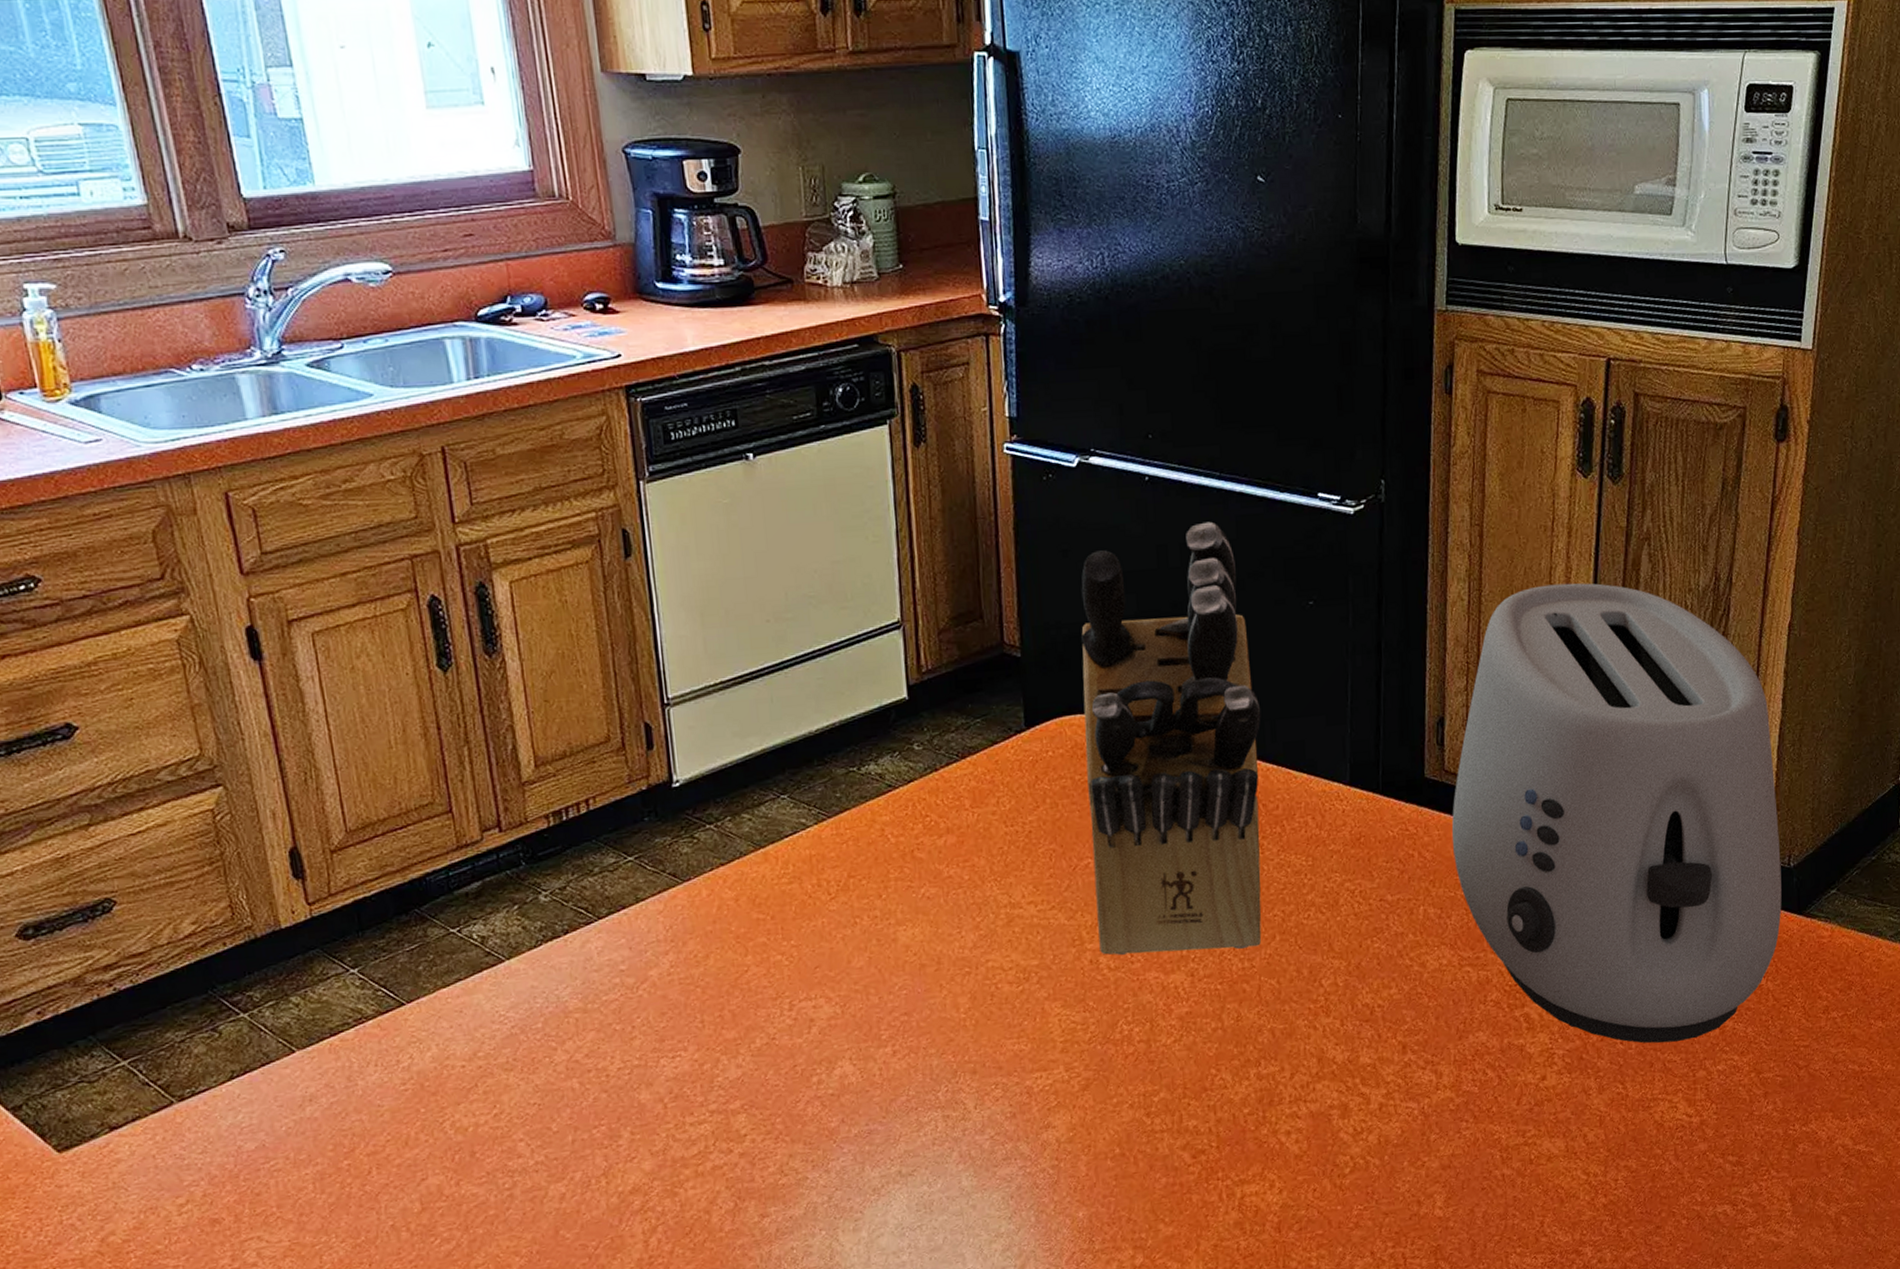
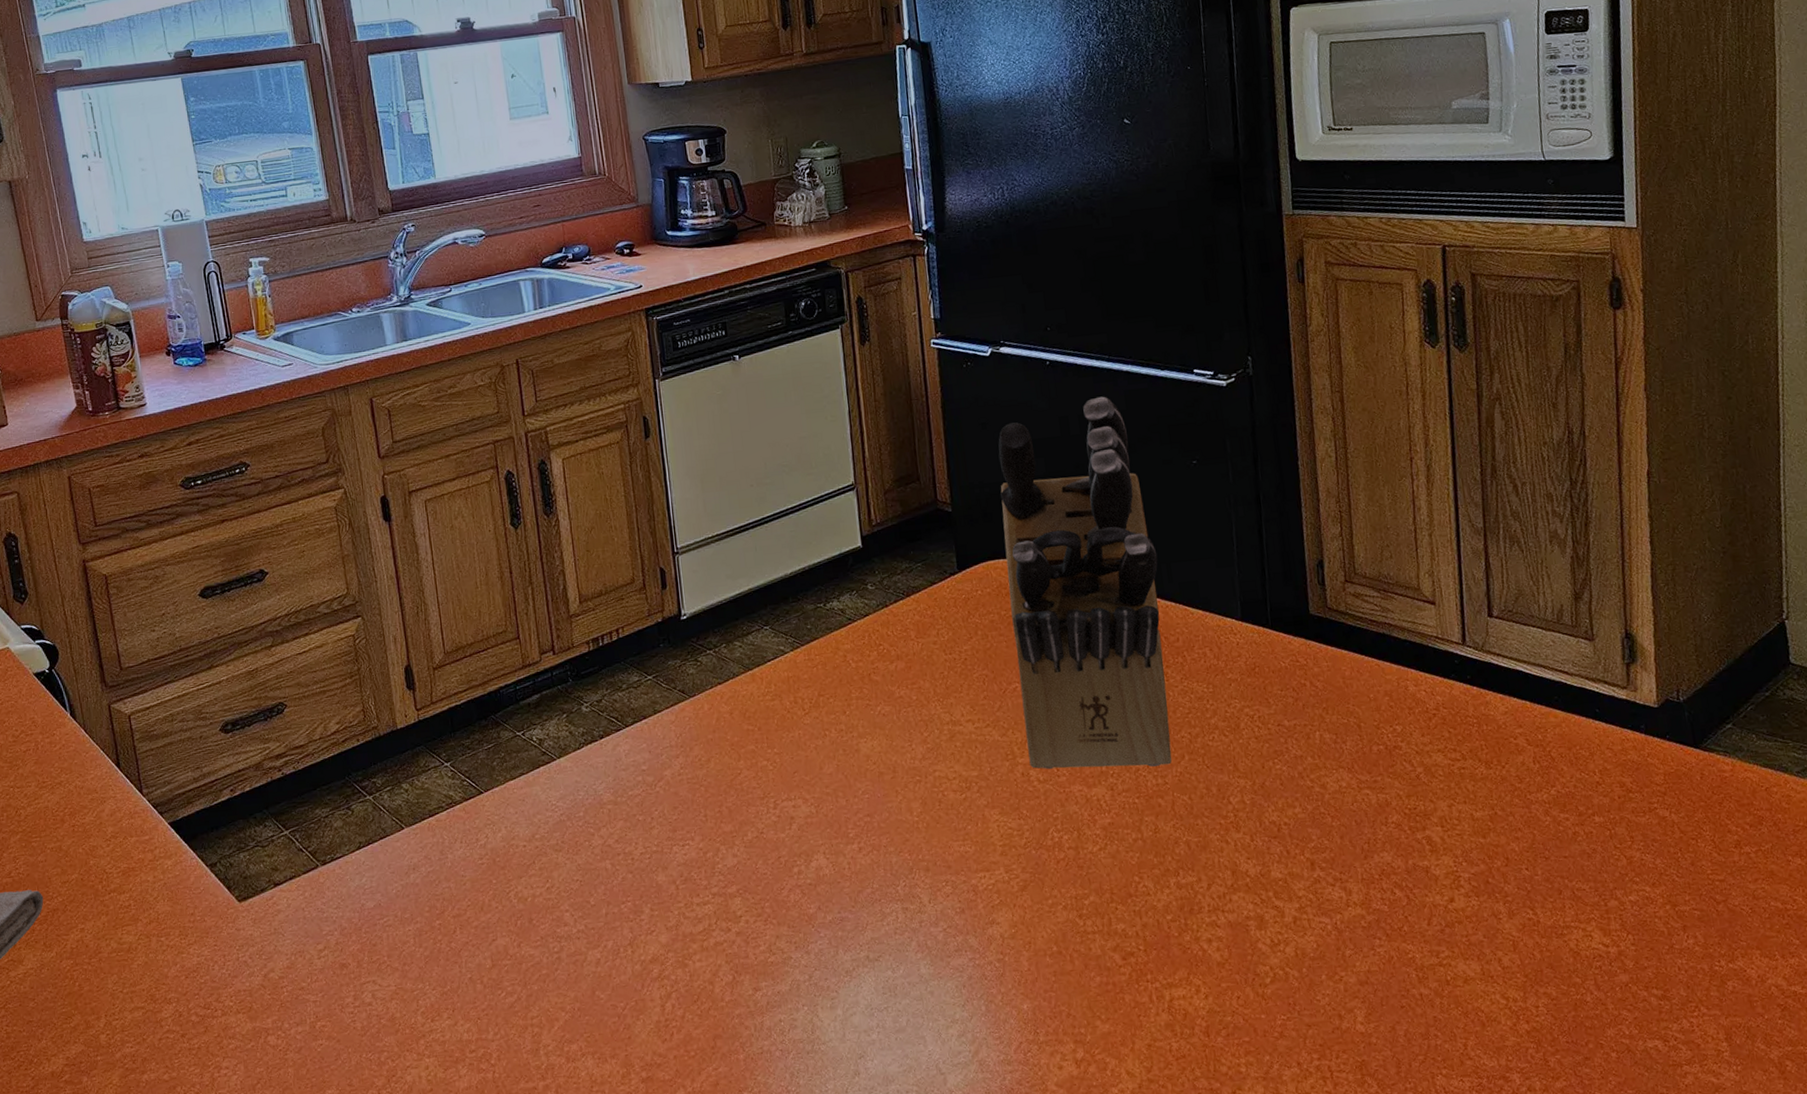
toaster: present [1451,583,1782,1044] -> none [1338,439,1677,871]

